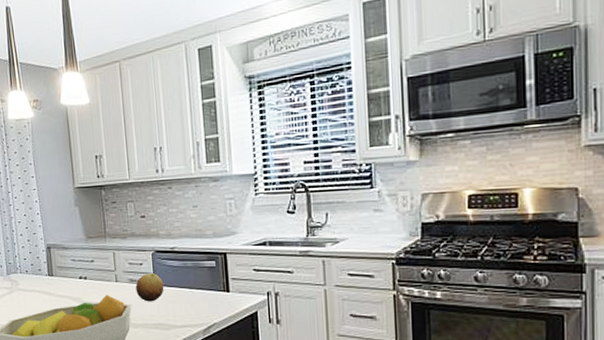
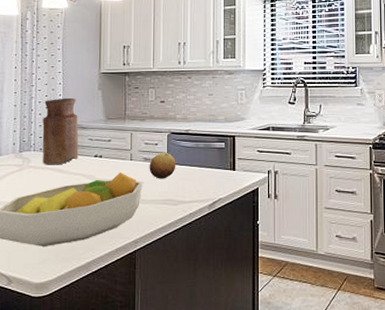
vase: none [24,216,64,288] -> present [42,97,79,165]

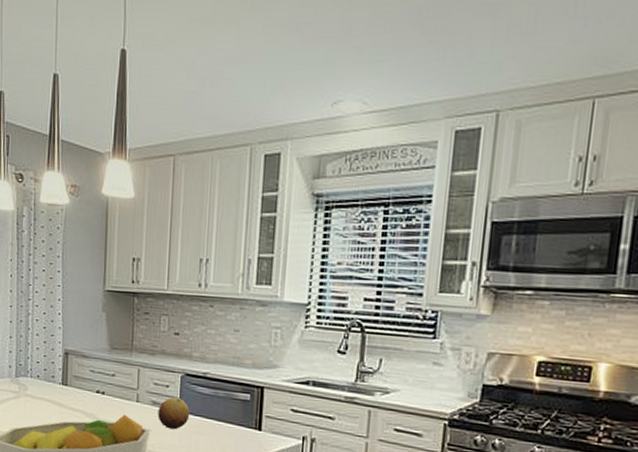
vase: present [42,97,79,165] -> none [39,317,79,397]

